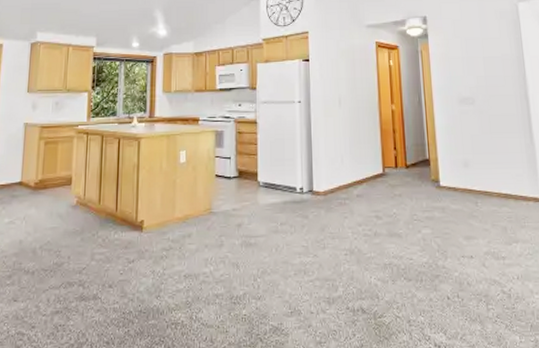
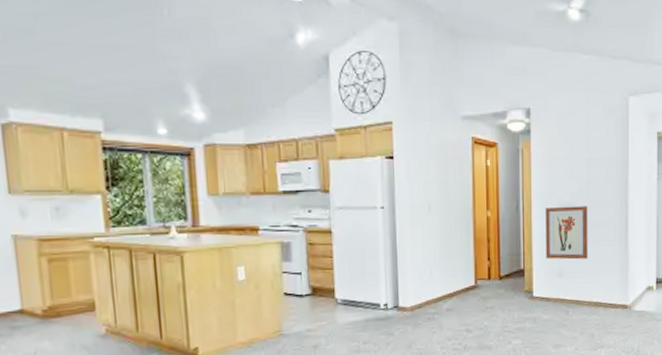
wall art: none [446,100,493,151] -> present [545,206,588,260]

